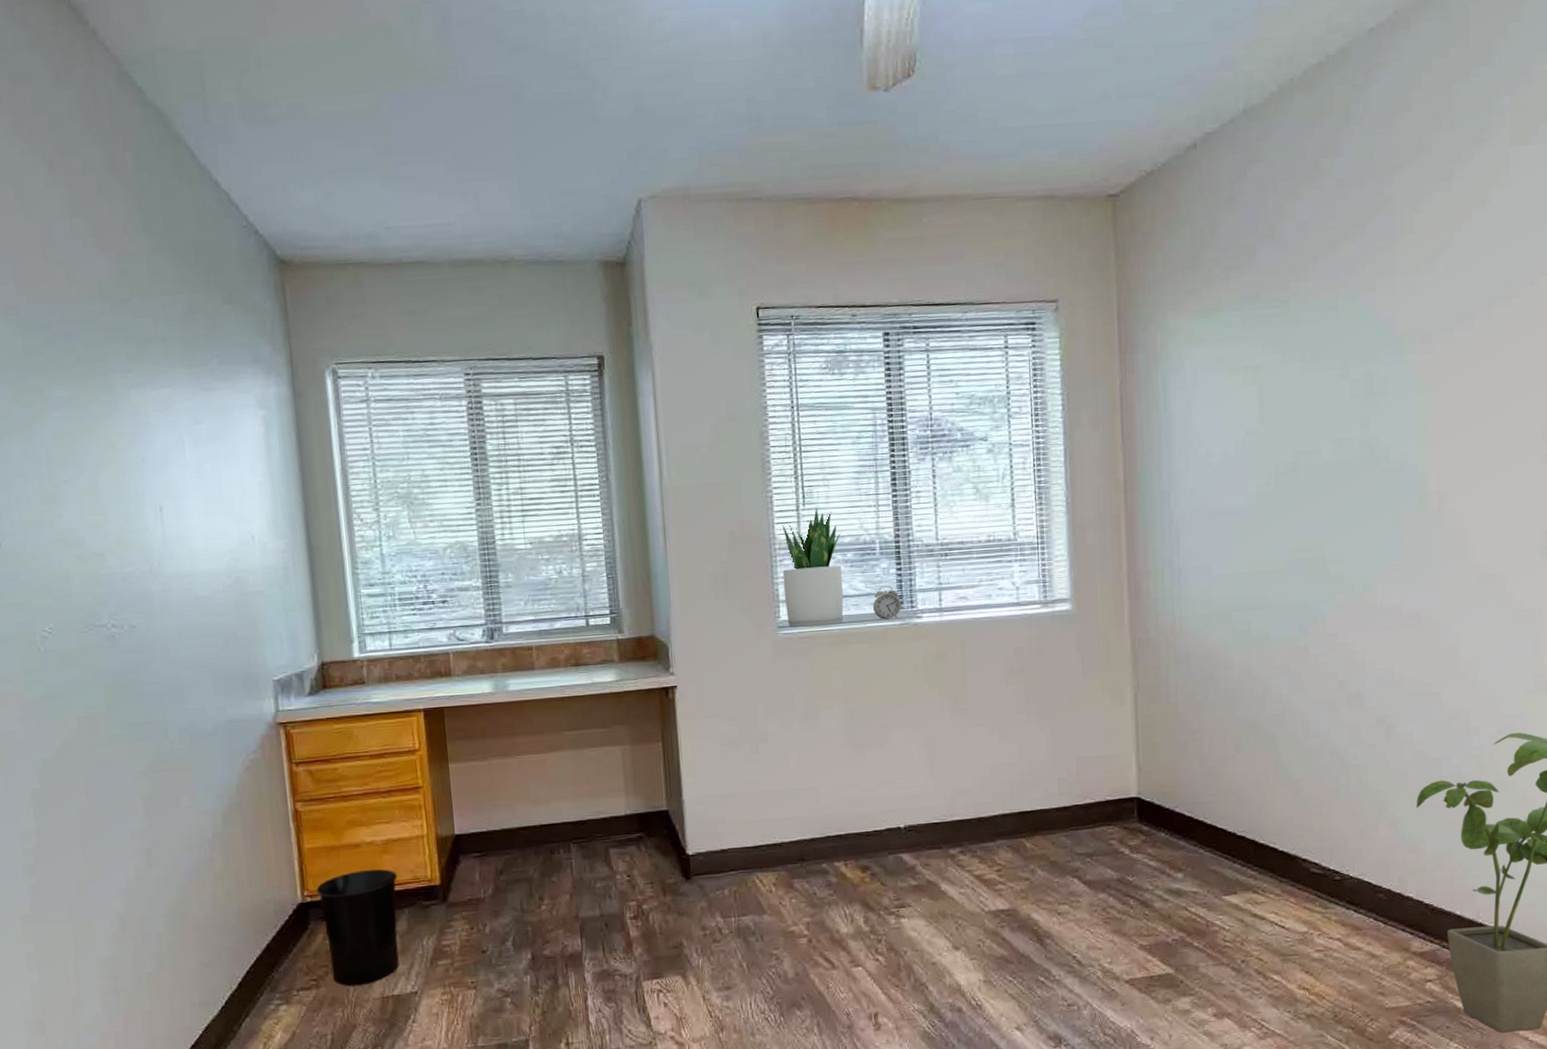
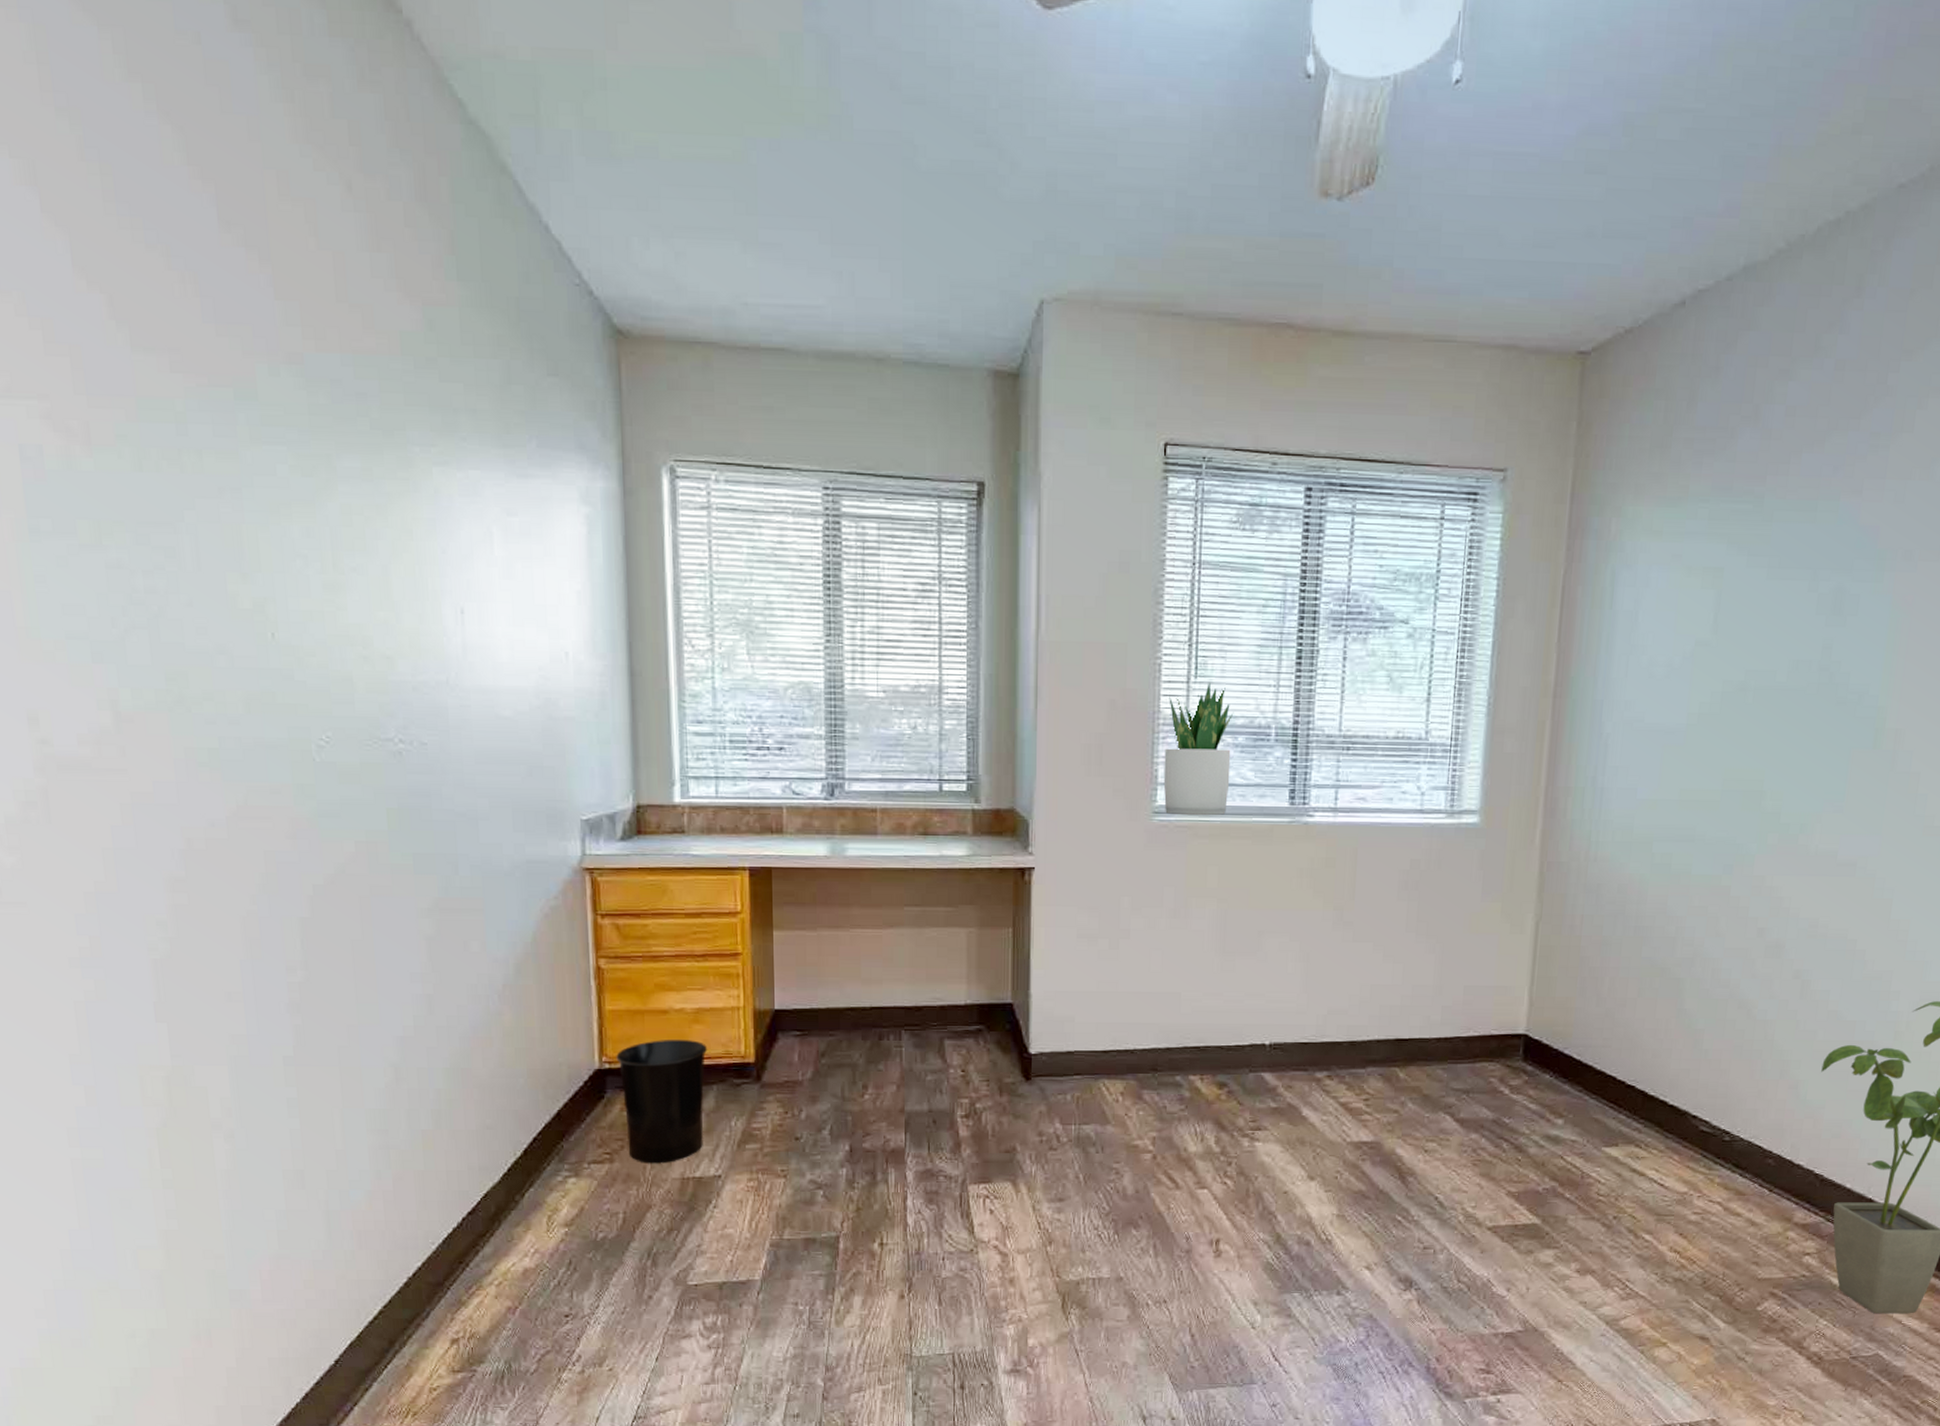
alarm clock: present [872,585,902,620] -> none [1260,776,1293,815]

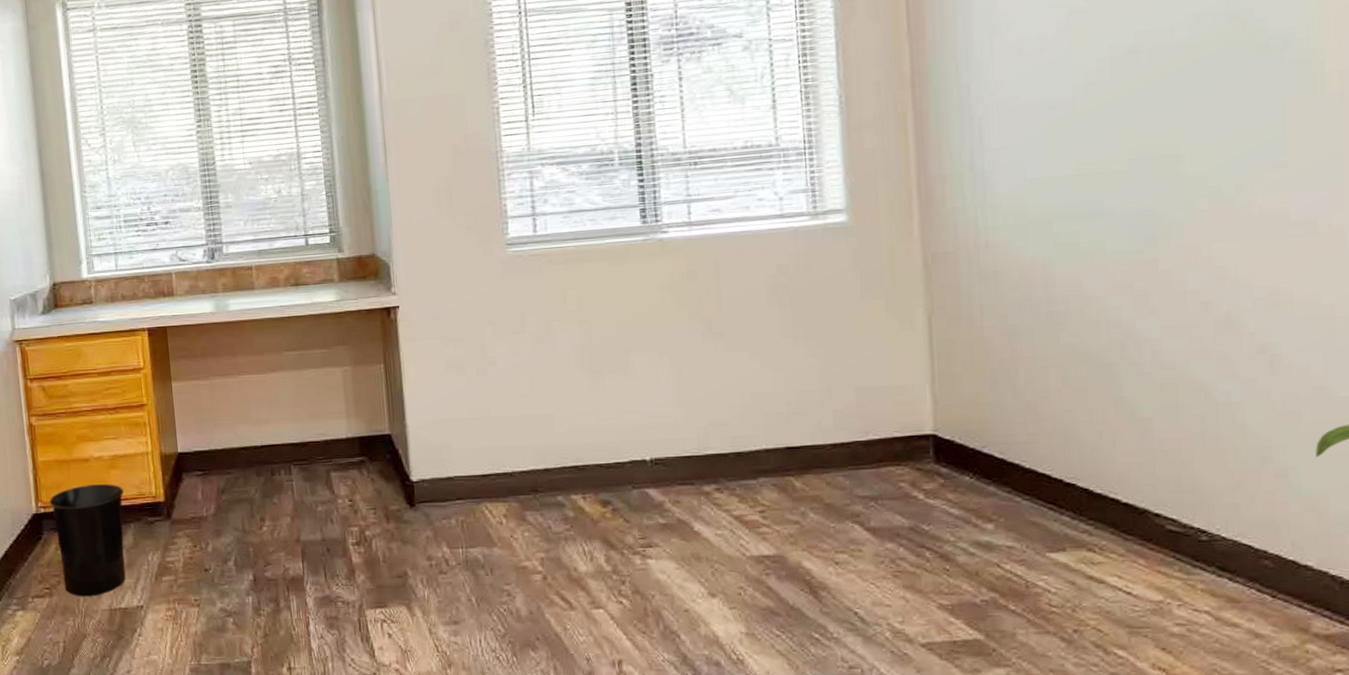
planter: present [1163,683,1234,816] -> none [510,119,579,245]

